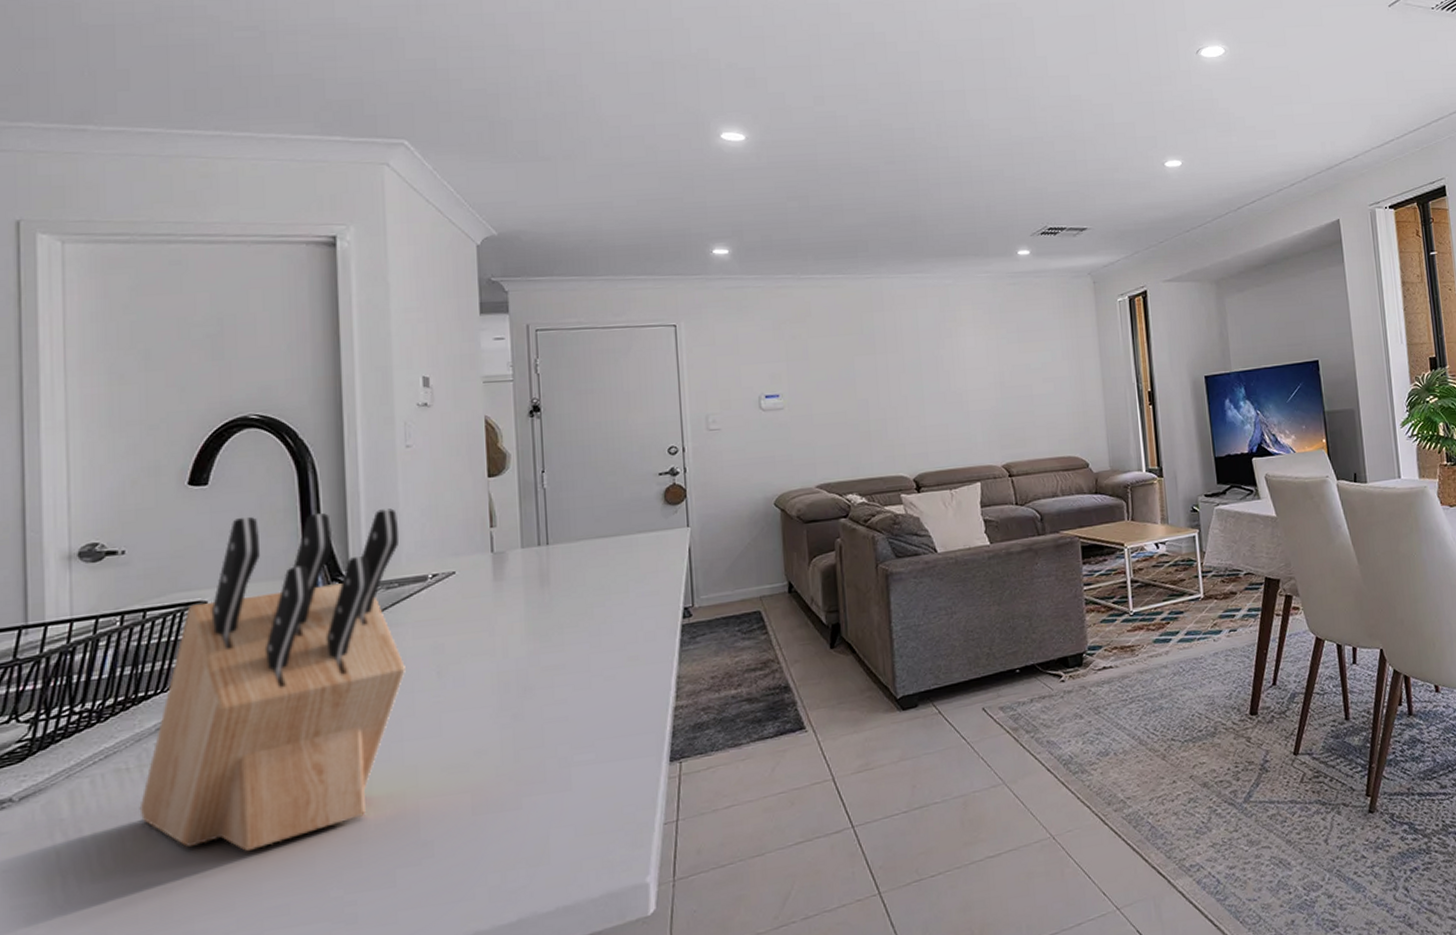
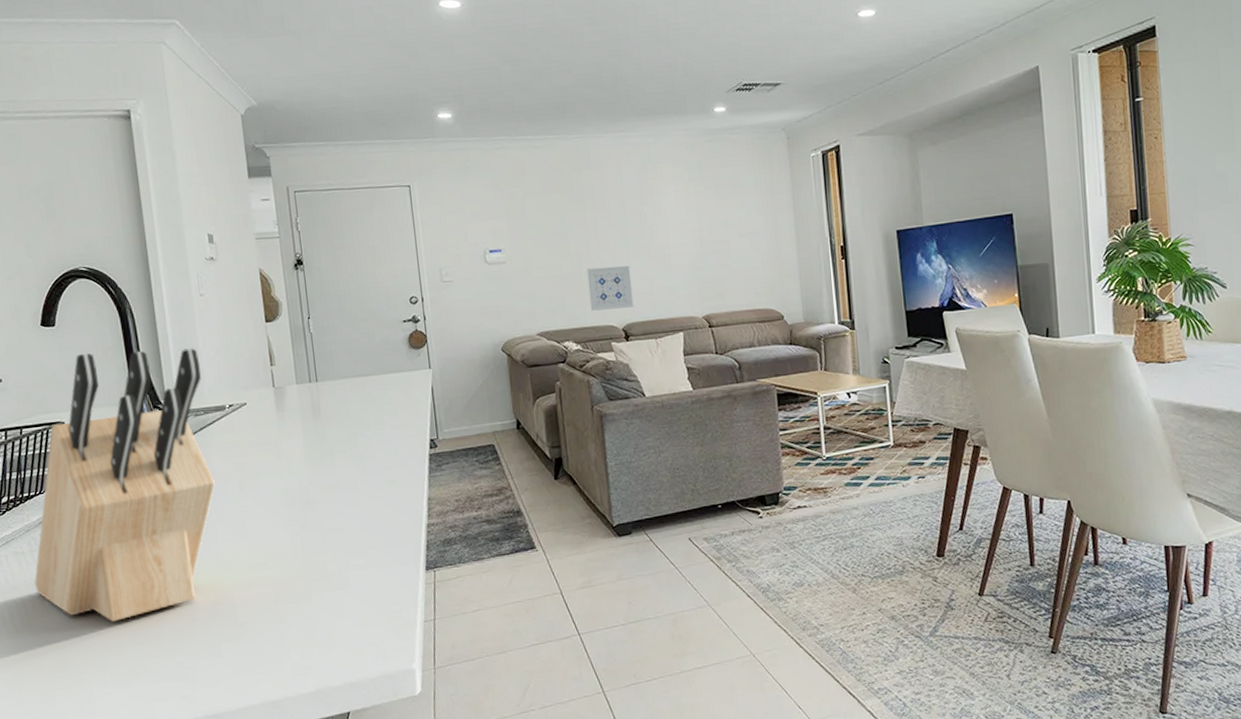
wall art: none [875,411,927,461] -> present [586,265,634,311]

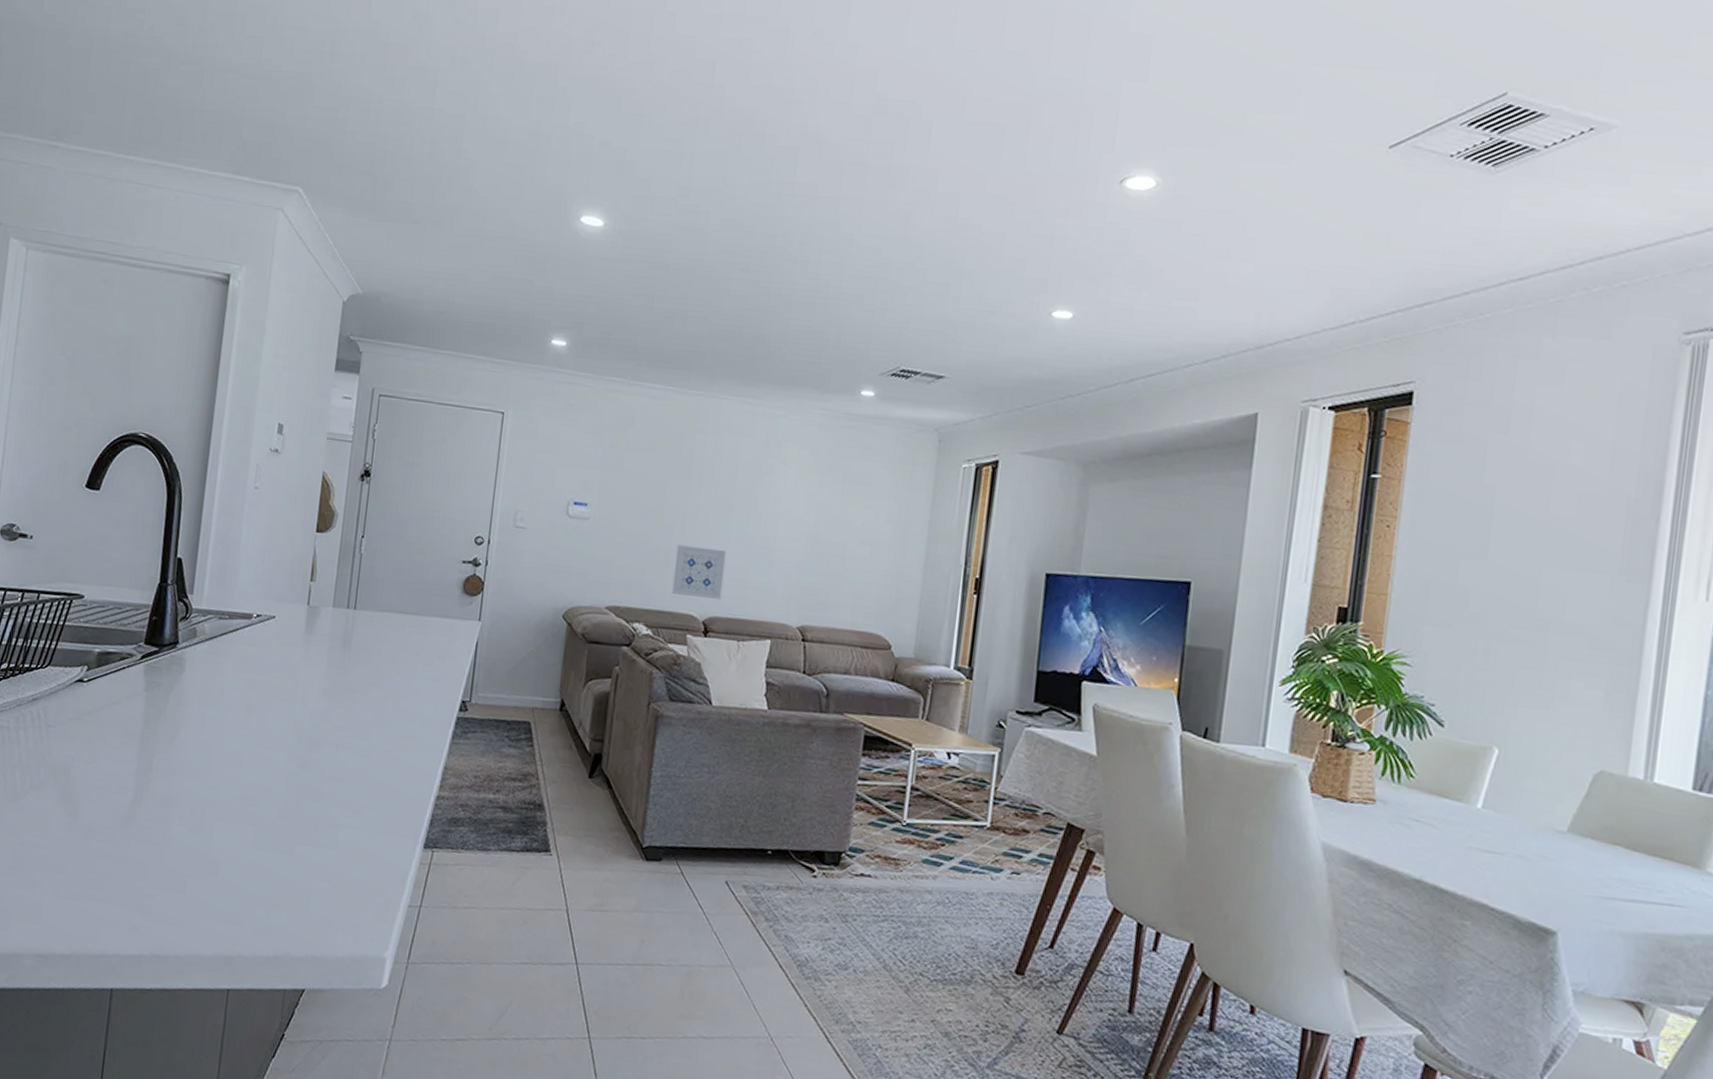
knife block: present [34,348,215,622] -> none [11,526,238,827]

